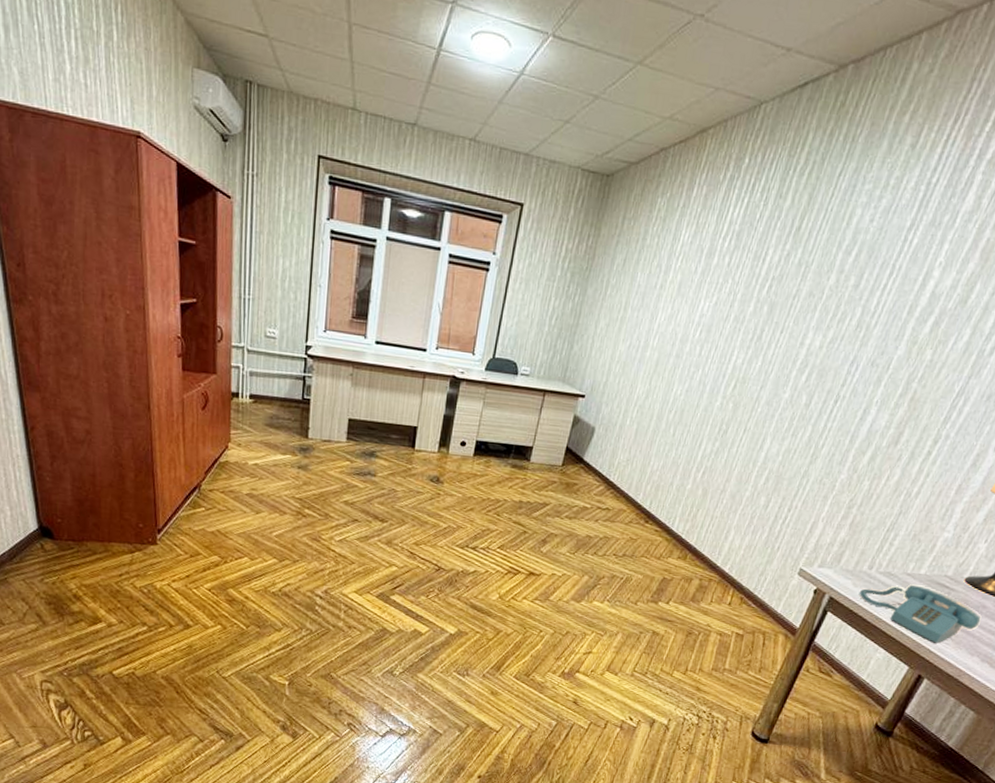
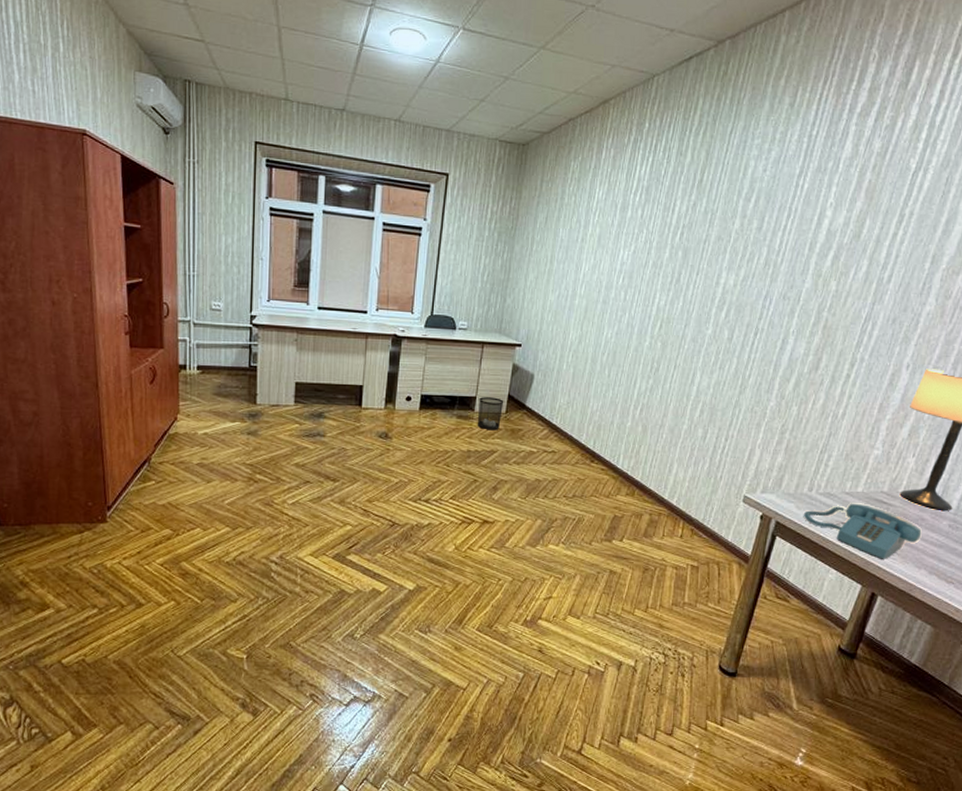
waste bin: none [532,447,562,483] -> present [478,397,504,431]

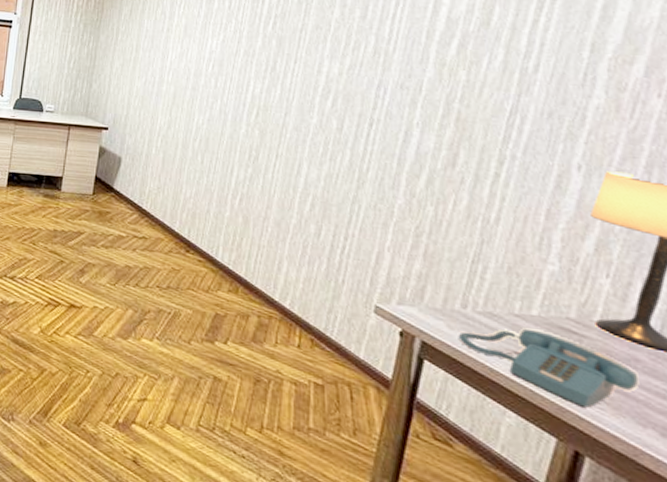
waste bin: present [478,397,504,431] -> none [65,177,91,212]

